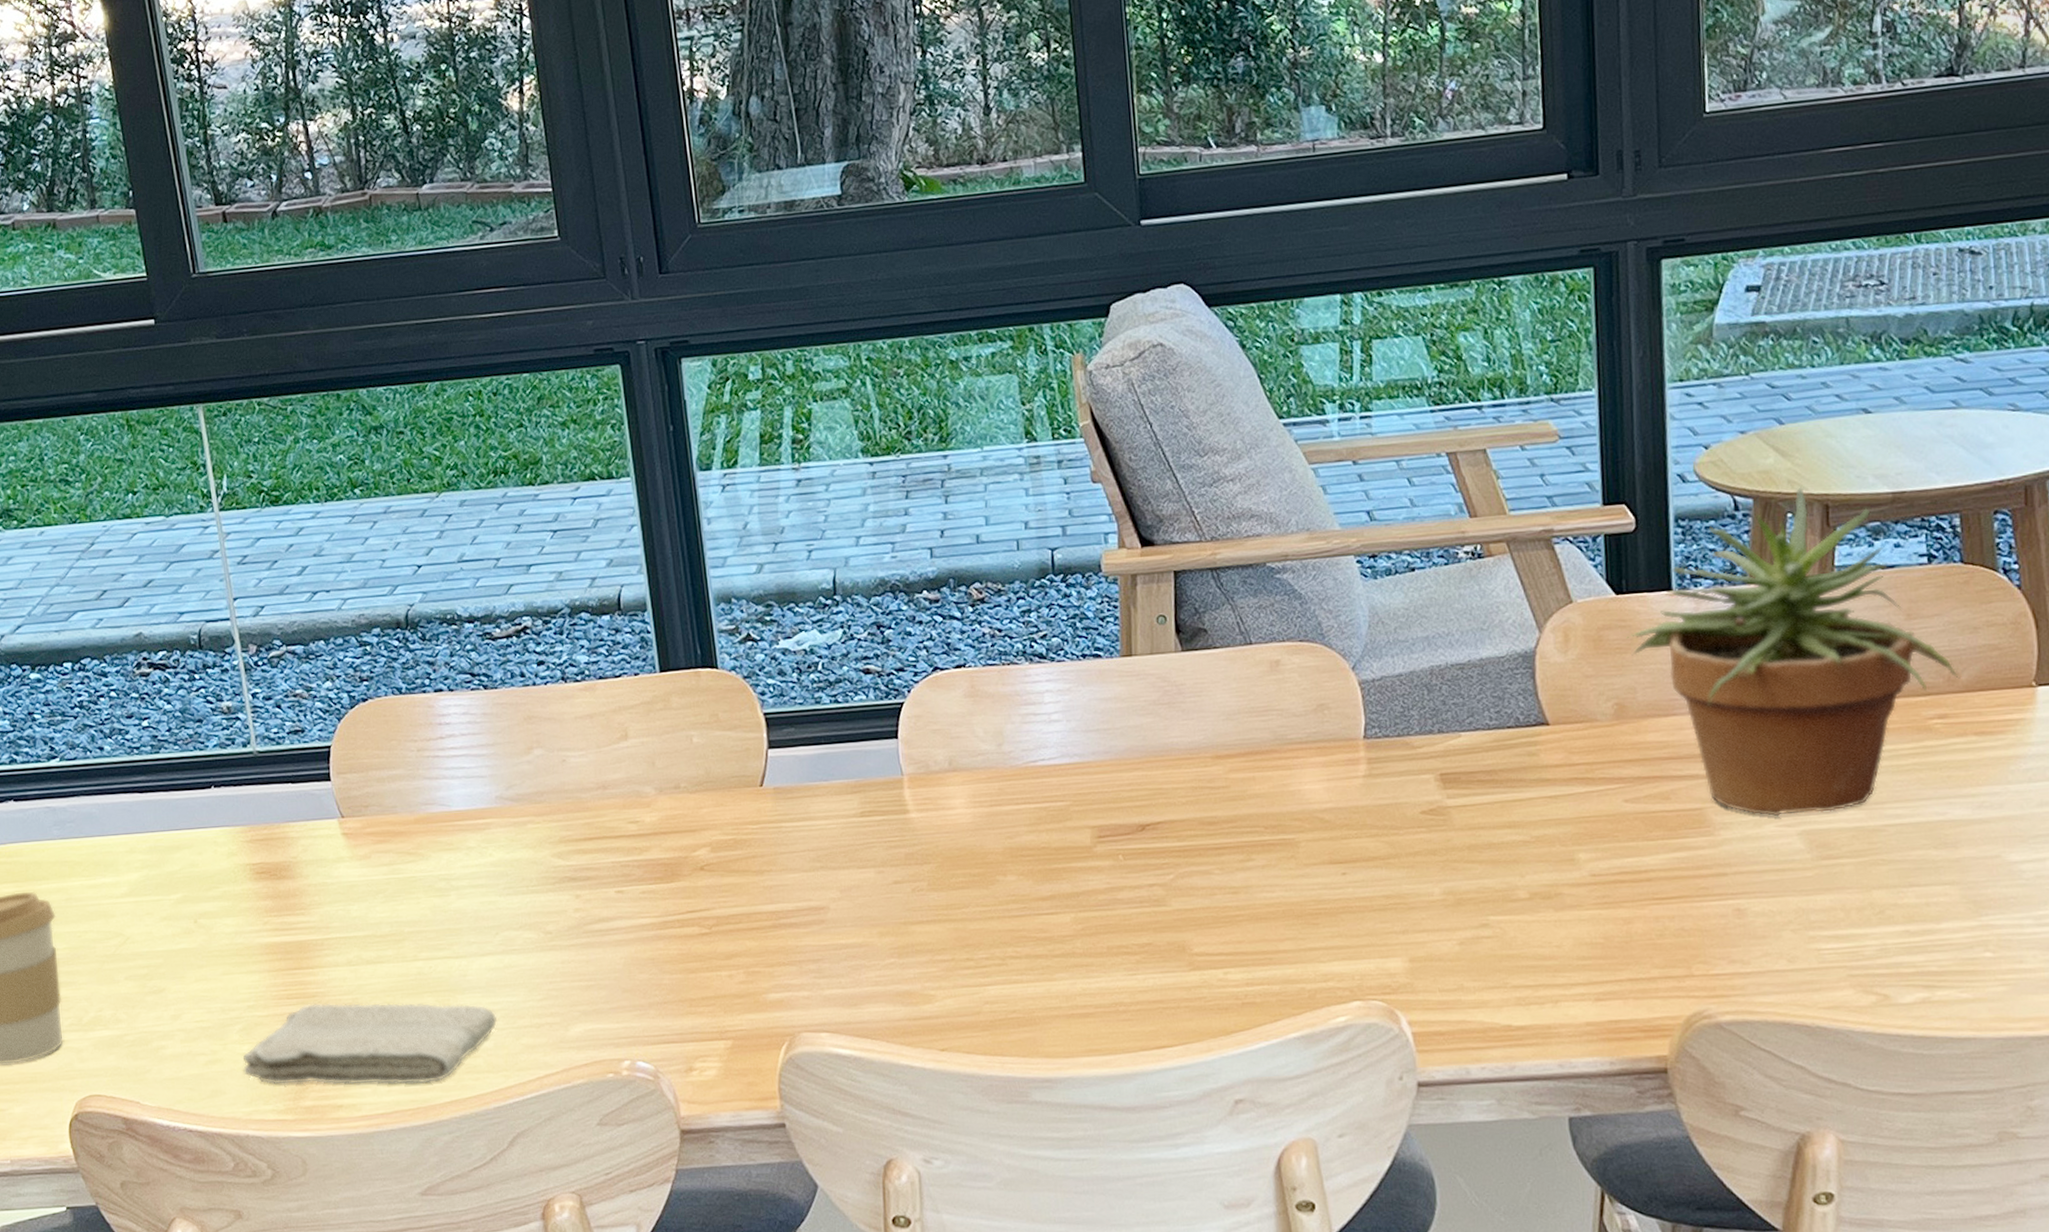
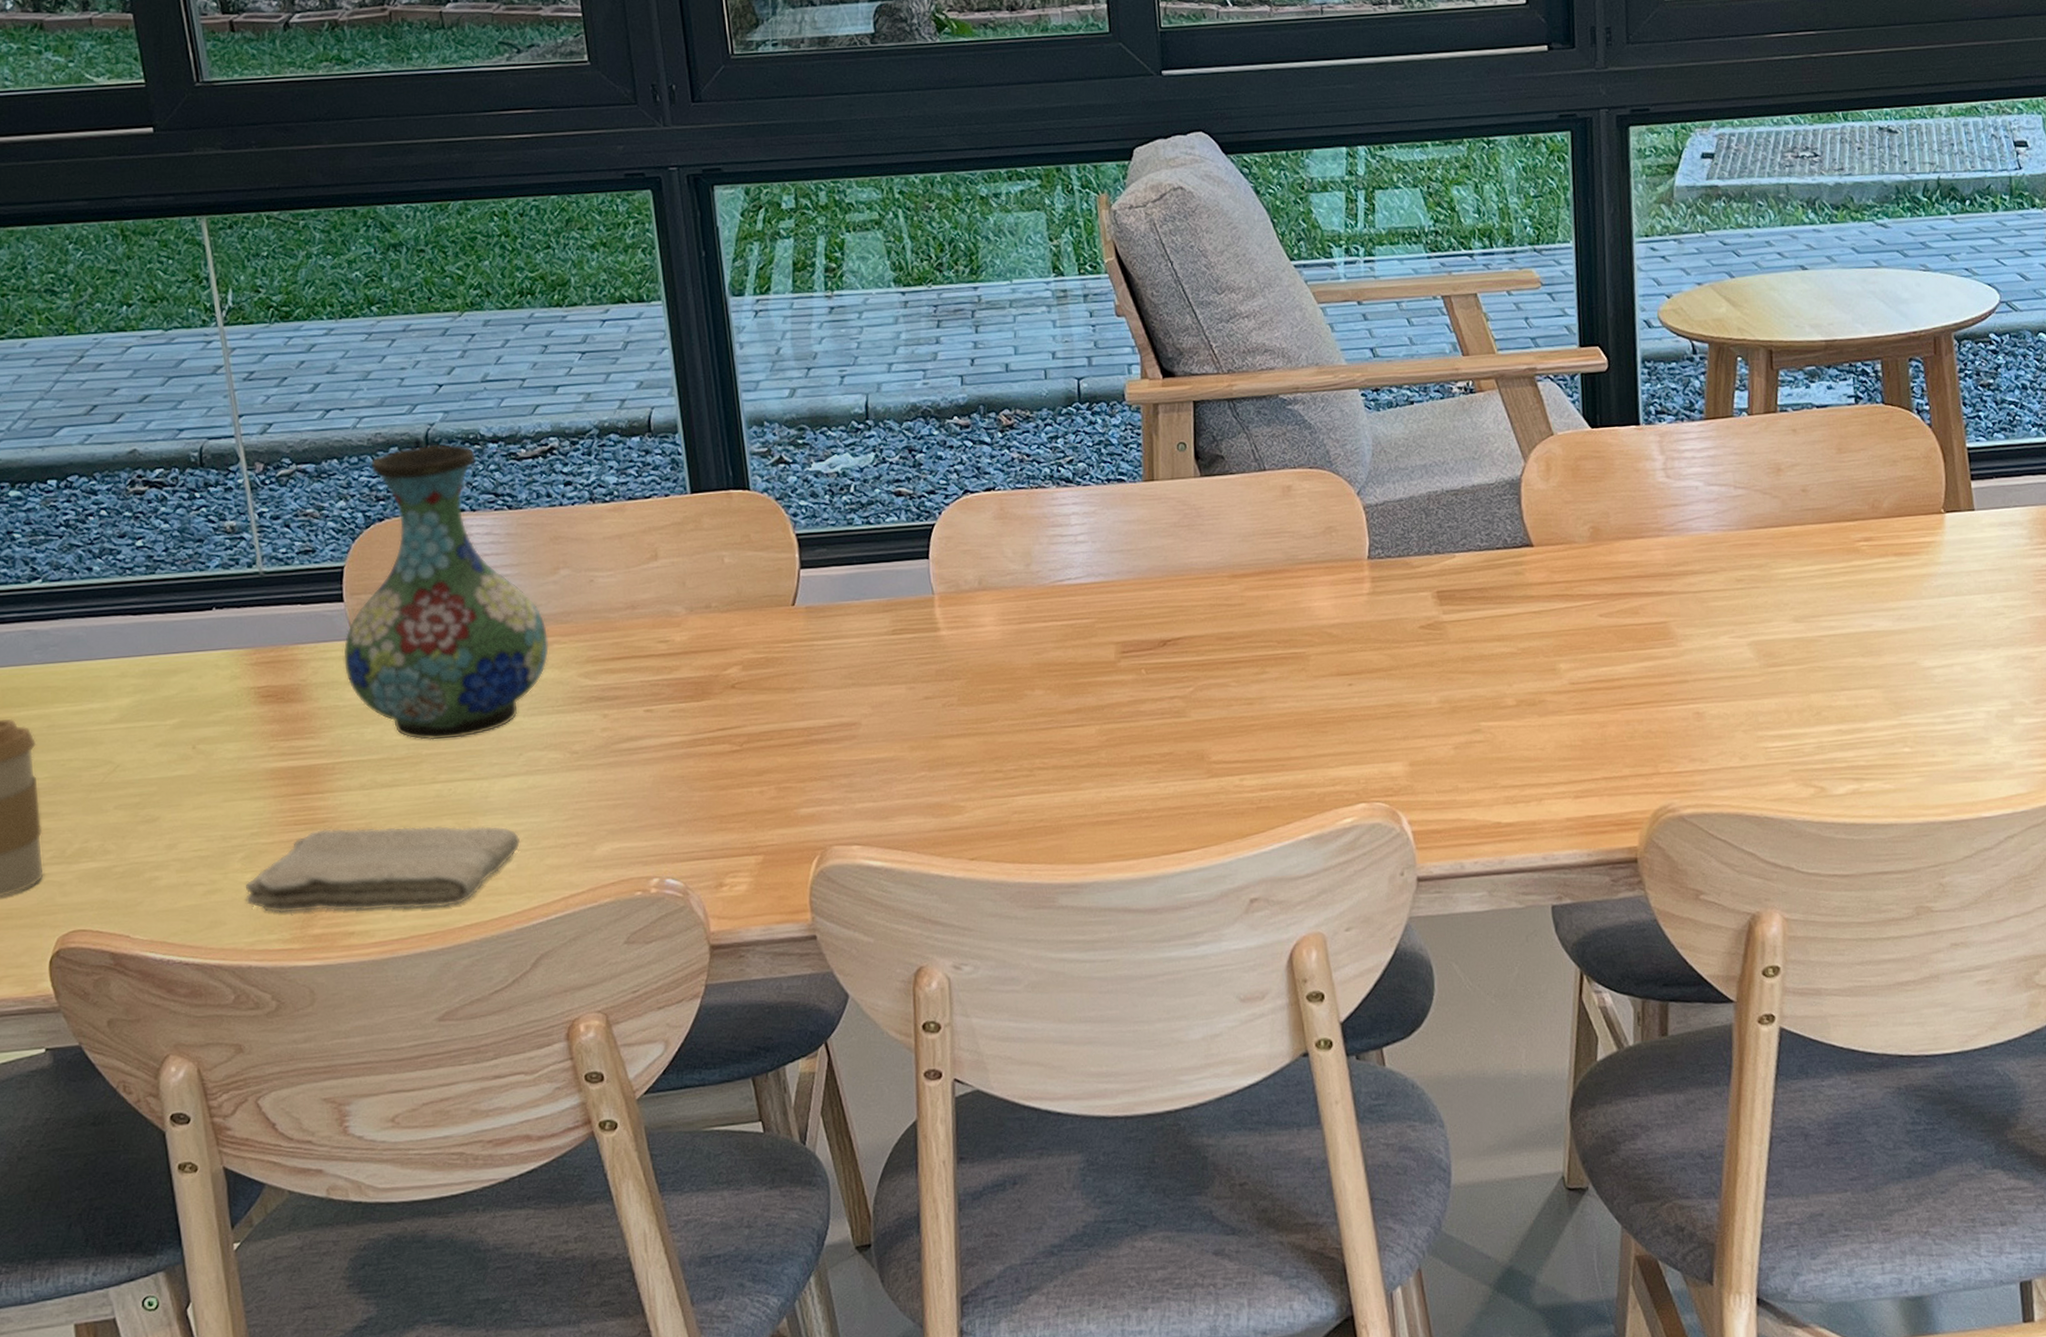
vase: none [331,624,523,918] -> present [344,444,549,740]
potted plant: present [1626,487,1961,817] -> none [1600,334,1883,629]

